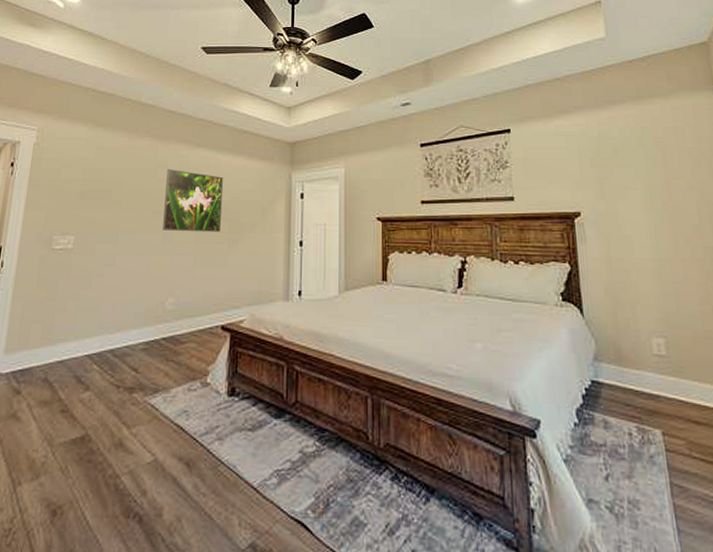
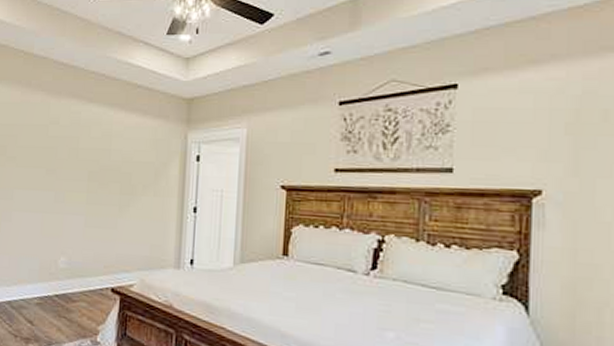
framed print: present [163,168,224,232] -> none [55,125,116,193]

